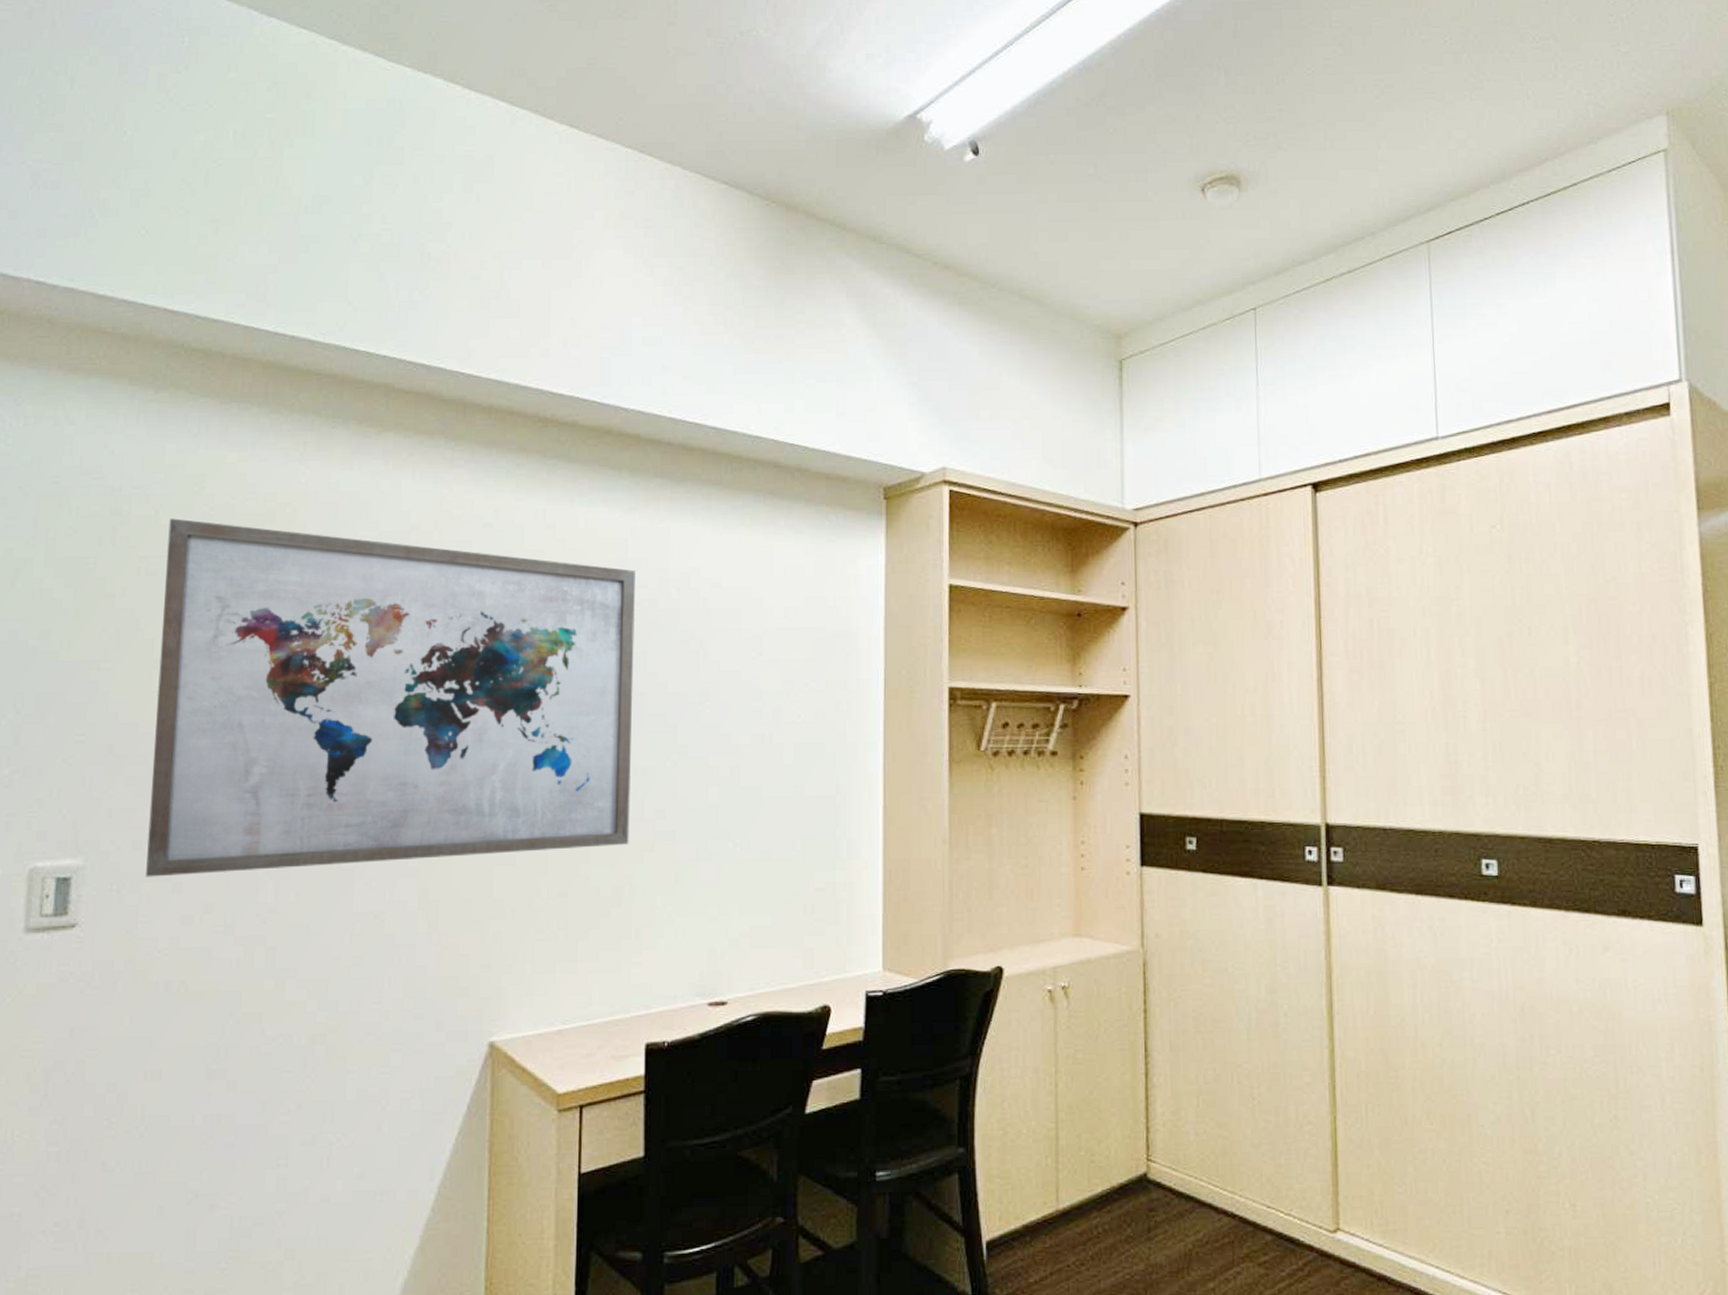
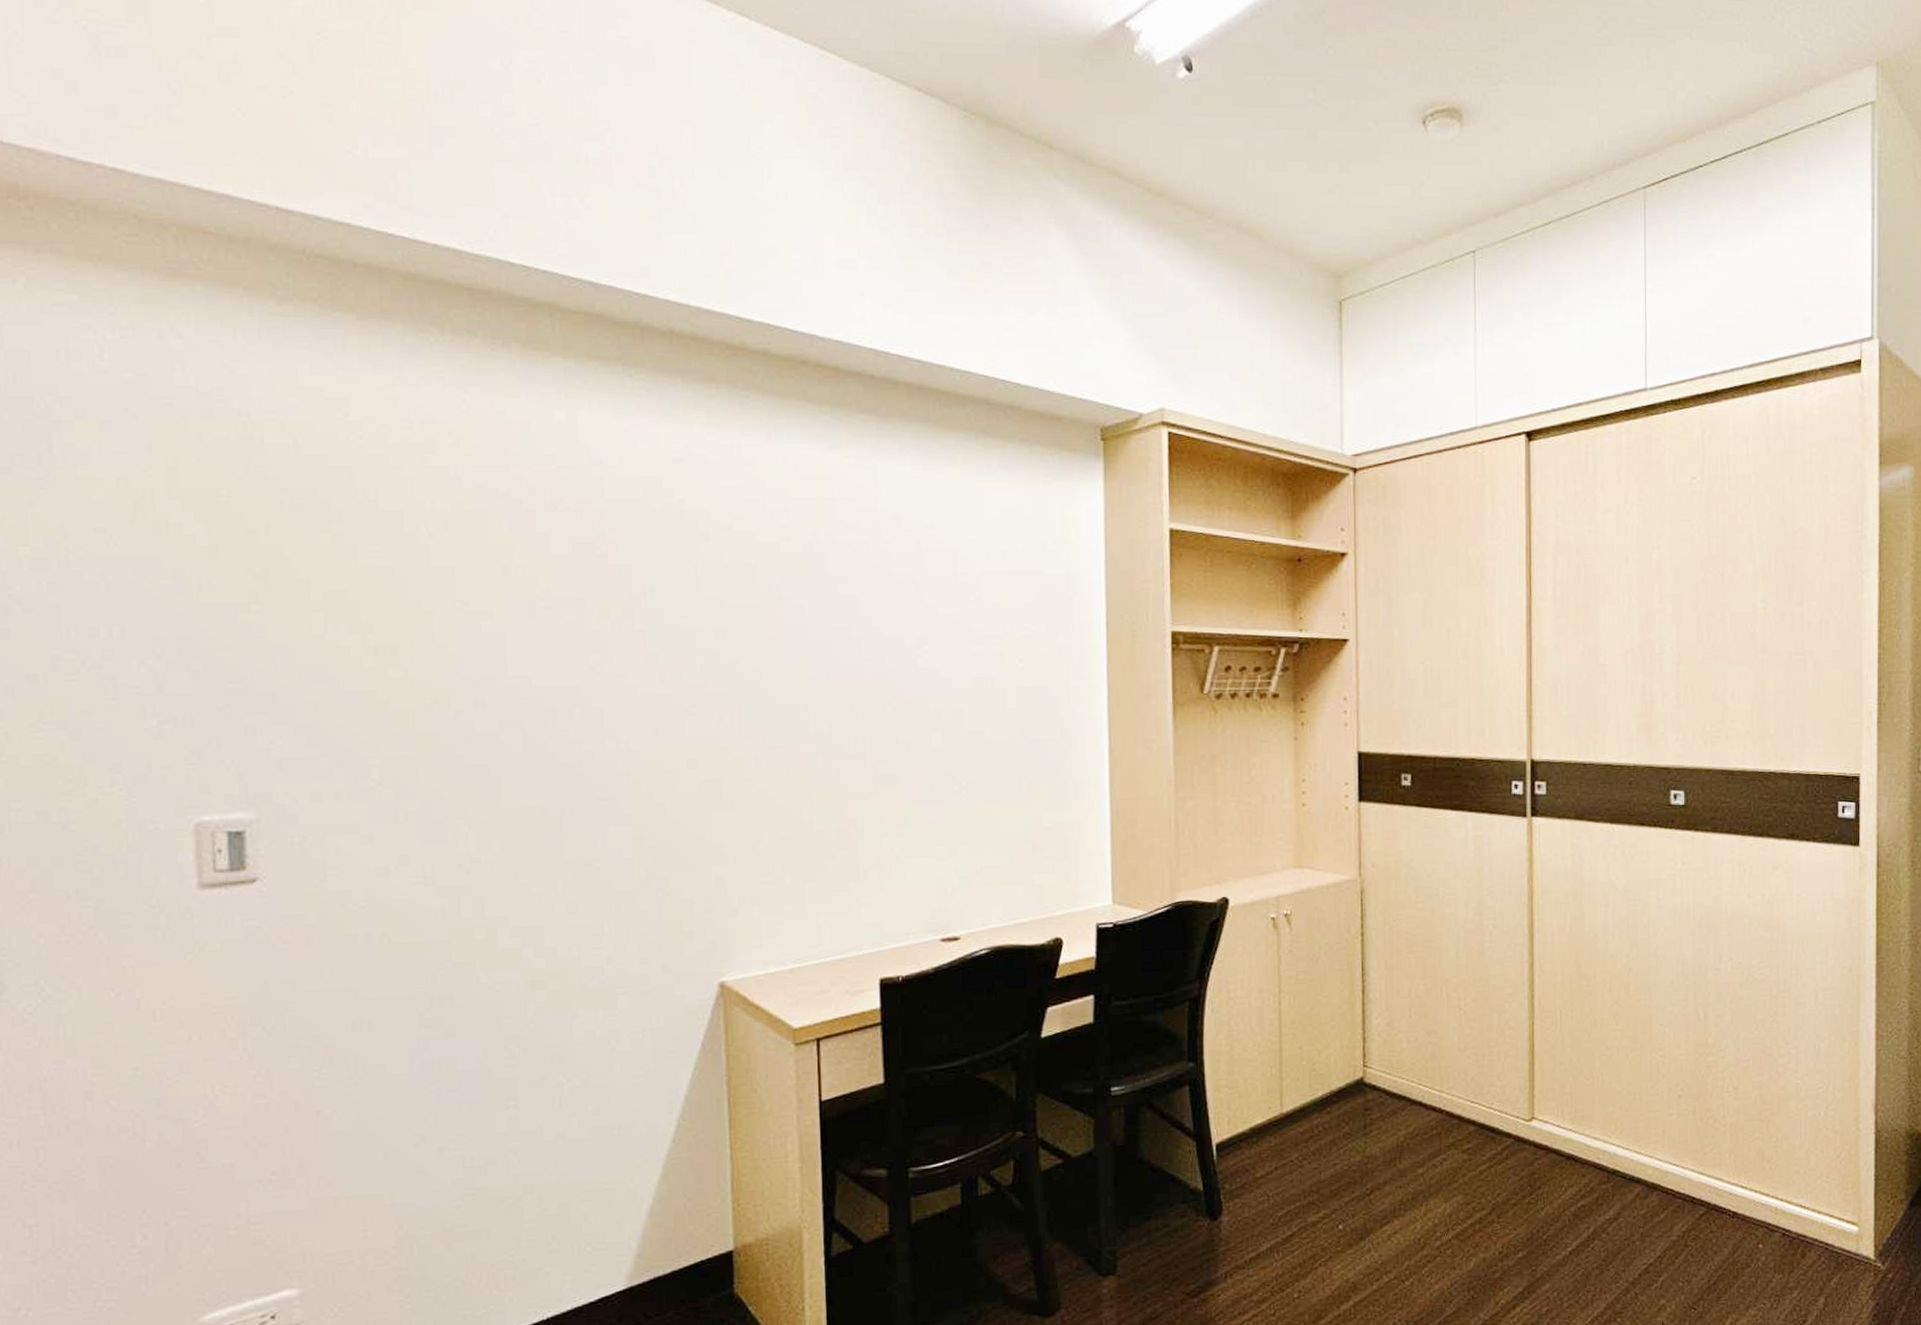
wall art: present [146,518,635,877] -> none [311,447,852,830]

